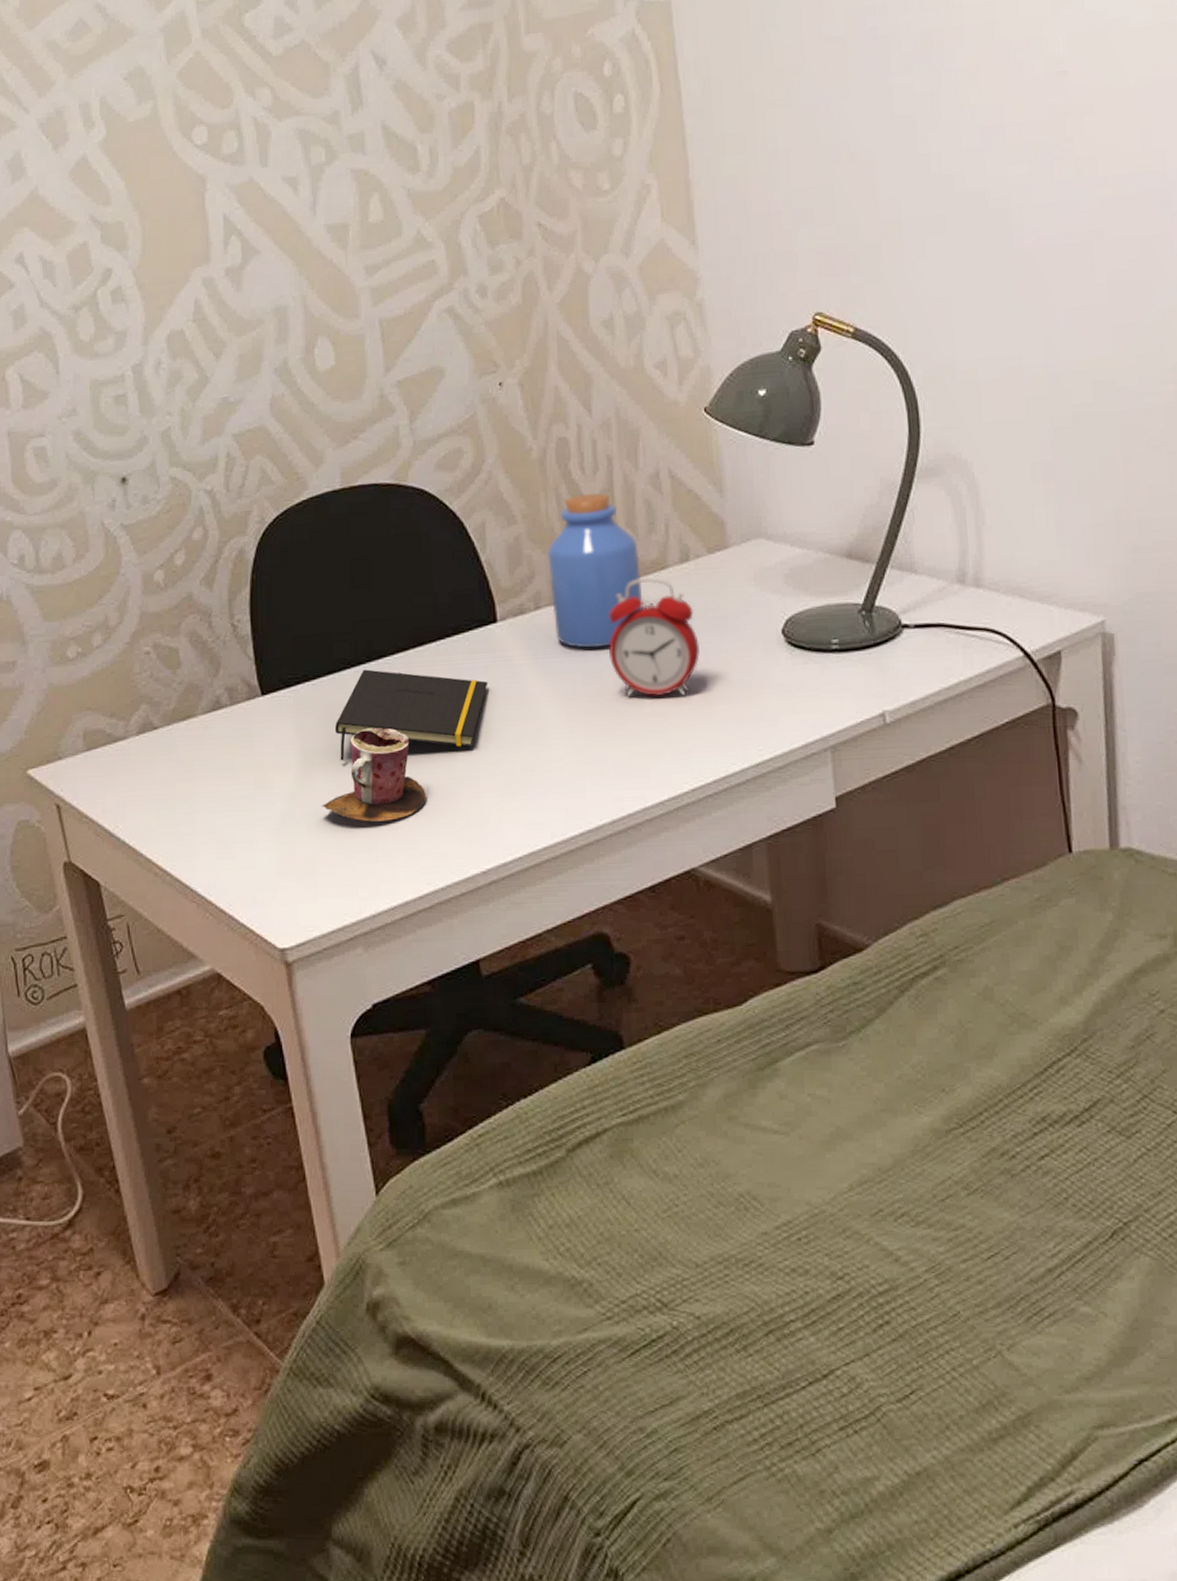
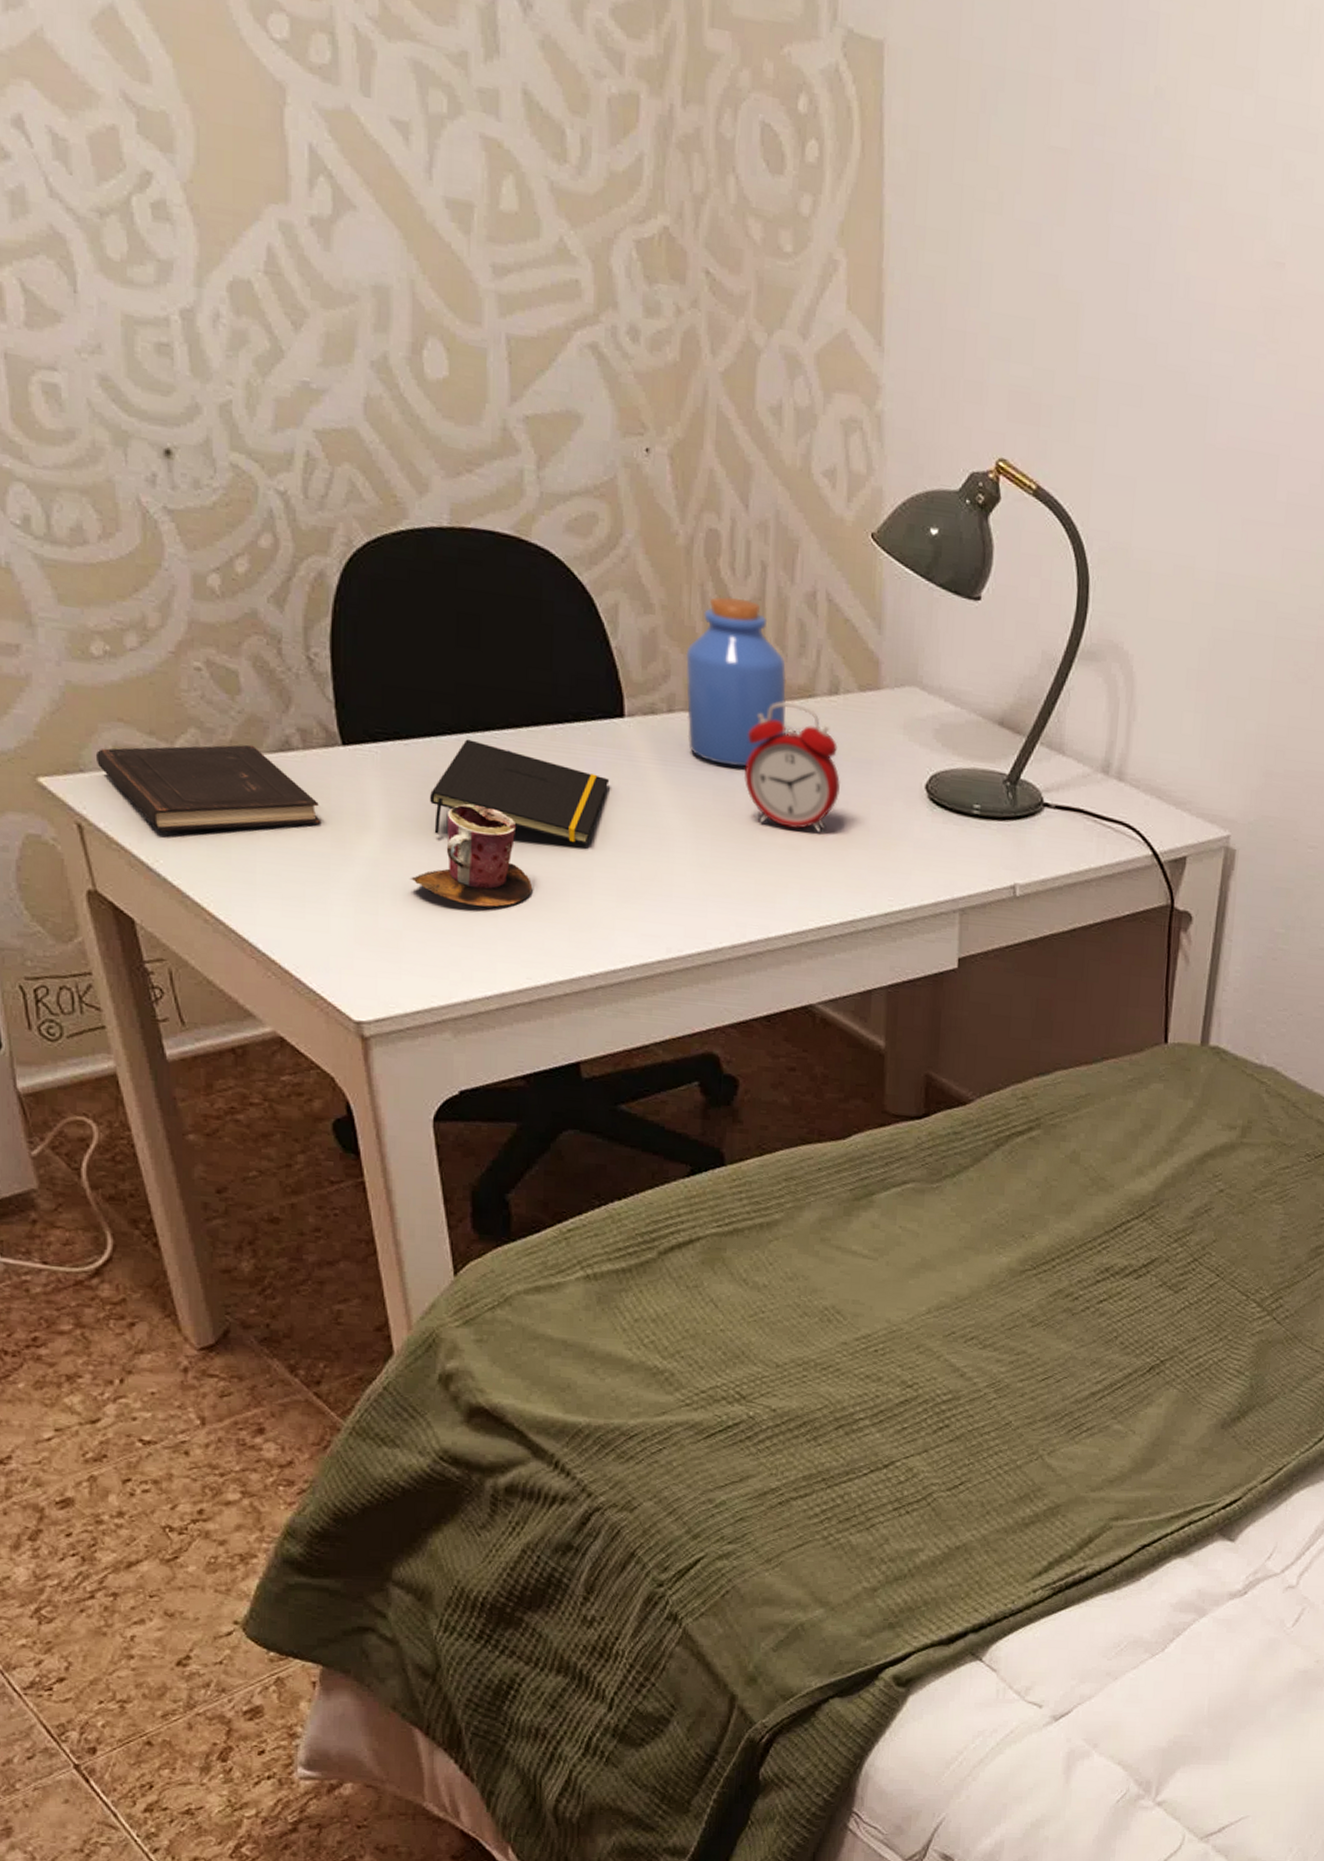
hardcover book: none [70,710,247,800] -> present [95,744,322,832]

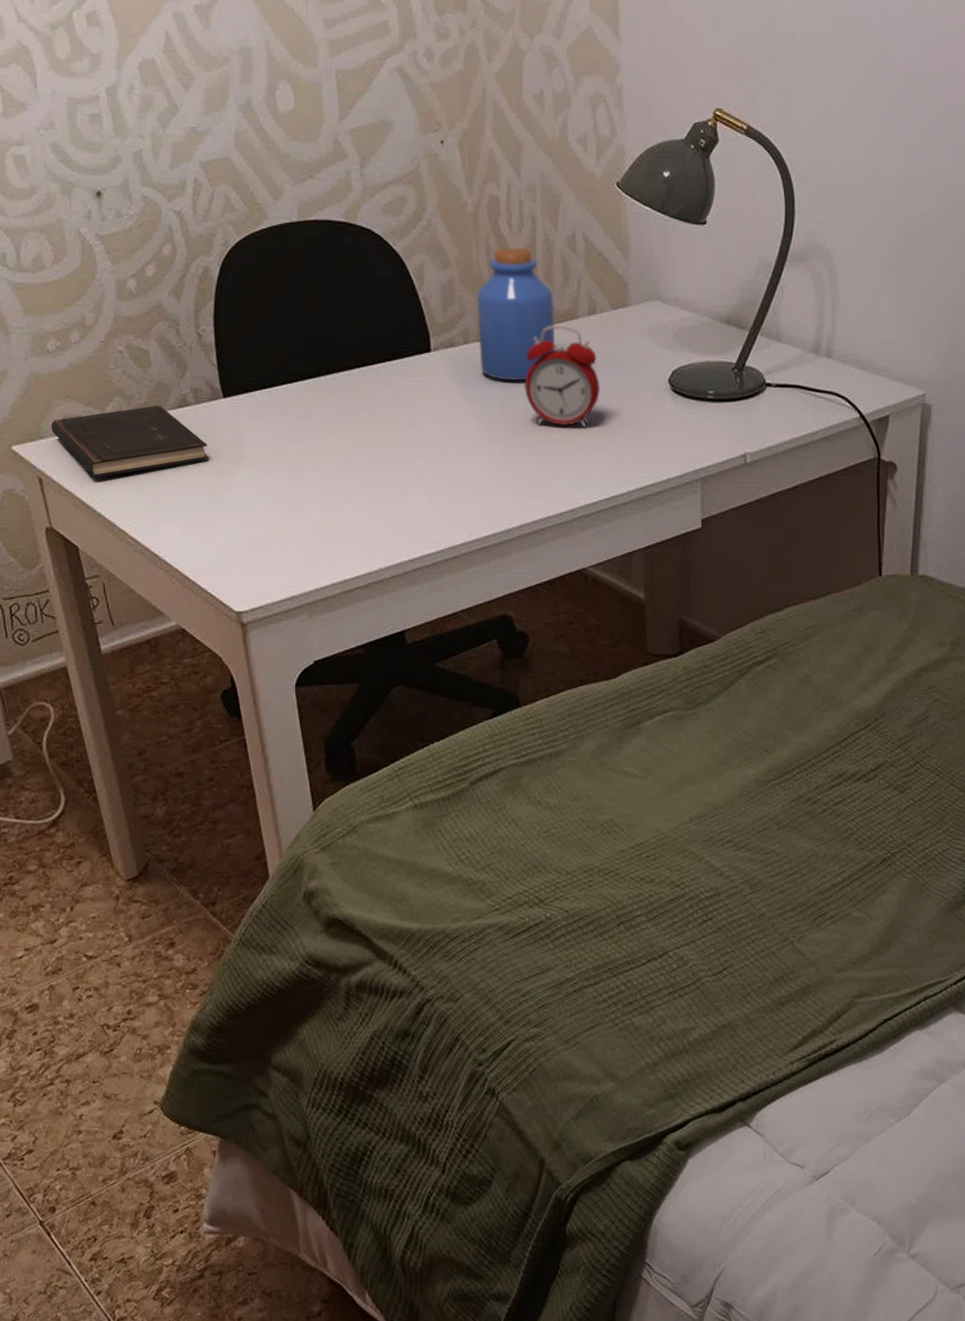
mug: present [409,803,533,907] -> none [274,432,365,512]
notepad: present [430,739,610,846] -> none [288,383,421,459]

